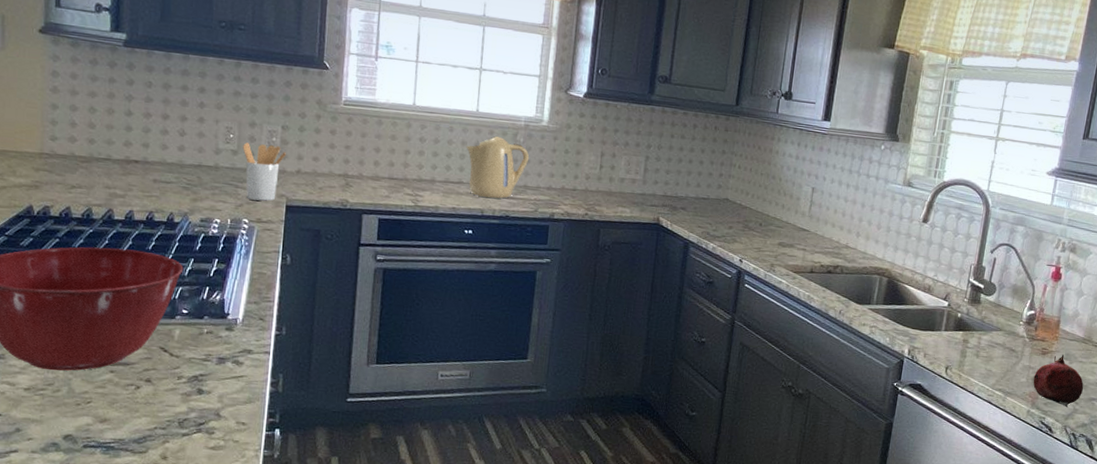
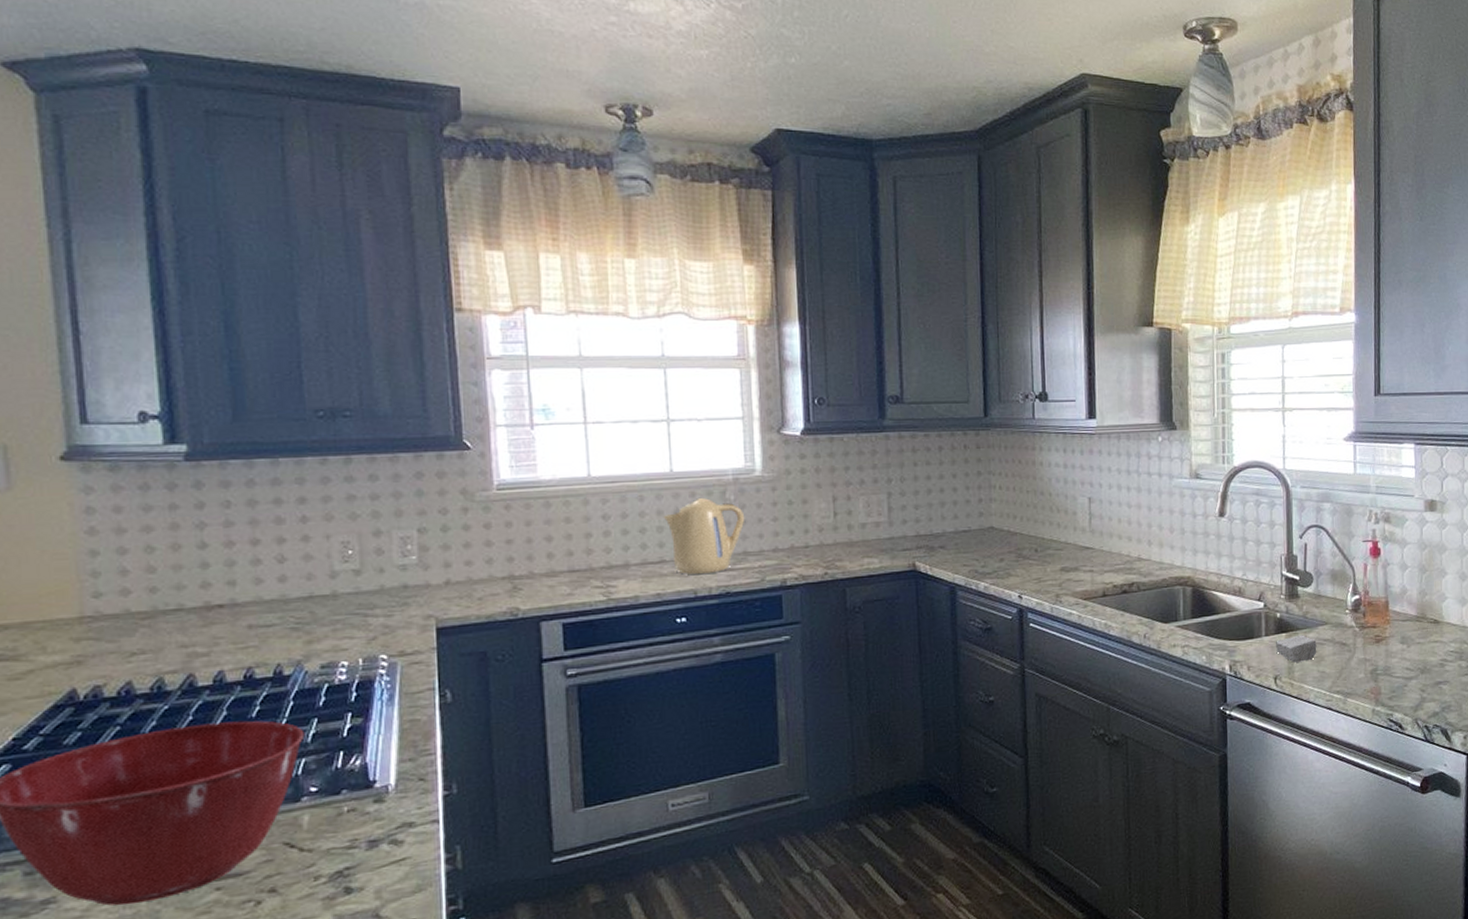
utensil holder: present [243,142,287,201] -> none [367,555,429,629]
soap bar: none [951,335,989,359] -> present [1275,635,1317,663]
fruit: present [1033,354,1084,408] -> none [1372,638,1427,698]

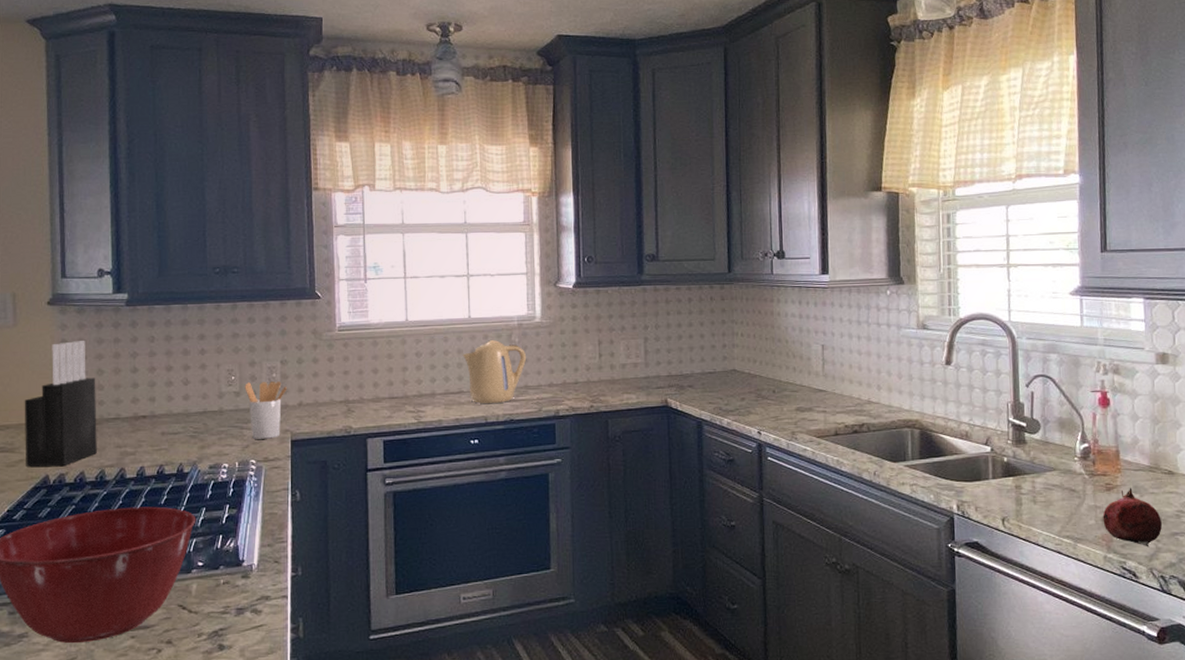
knife block: none [30,508,151,681] -> present [24,341,97,468]
utensil holder: none [367,555,429,629] -> present [245,381,288,439]
soap bar: present [1275,635,1317,663] -> none [1002,479,1045,506]
fruit: none [1372,638,1427,698] -> present [1103,487,1162,547]

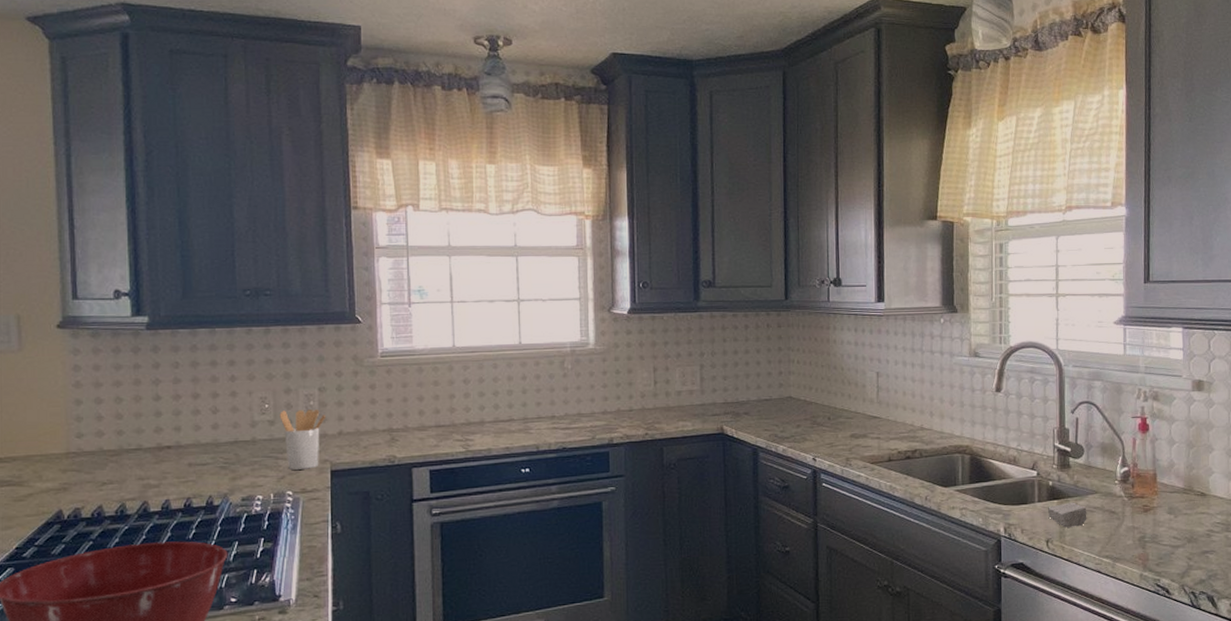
knife block: present [24,341,97,468] -> none [32,367,116,502]
kettle: present [462,339,527,403] -> none [512,366,580,432]
soap bar: none [1002,479,1045,506] -> present [1047,502,1087,528]
fruit: present [1103,487,1162,547] -> none [1140,508,1194,565]

